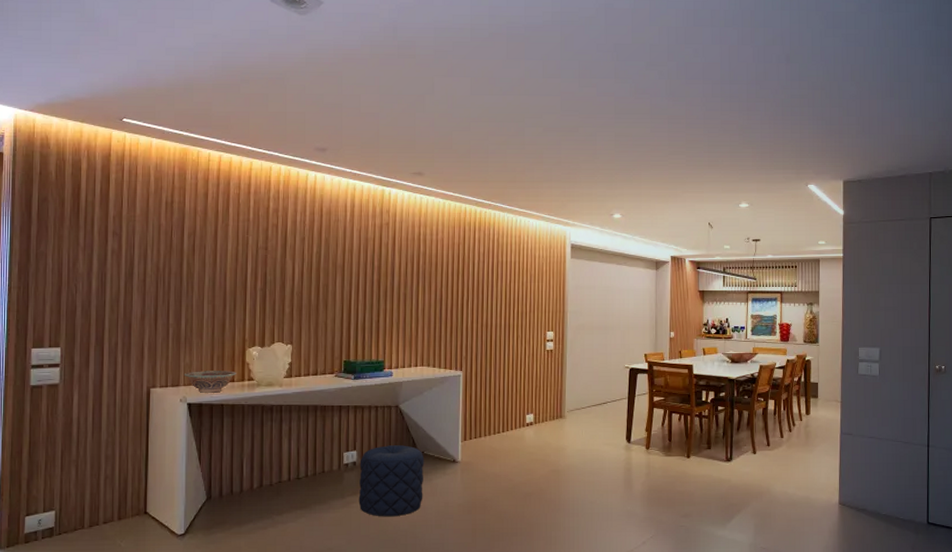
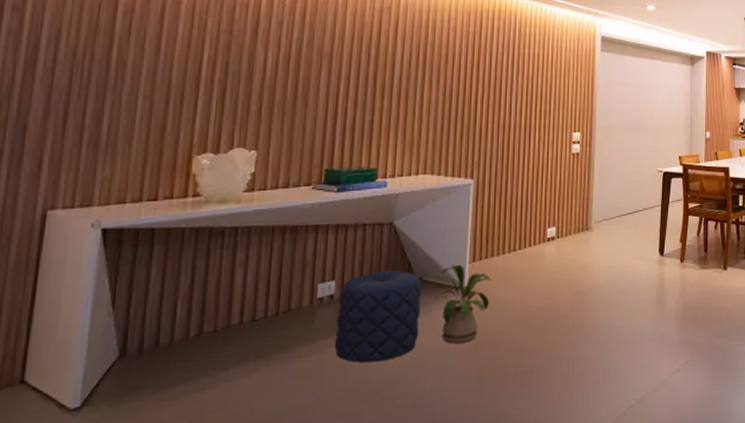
decorative bowl: present [183,371,237,393] -> none [99,184,177,214]
house plant: none [434,442,481,507] -> present [434,264,492,344]

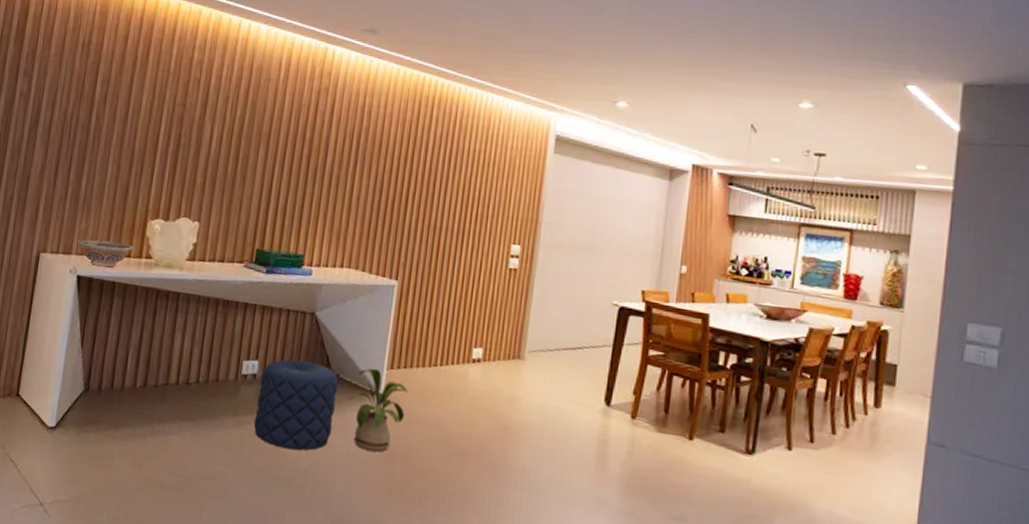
decorative bowl: none [99,184,177,214] -> present [77,239,134,268]

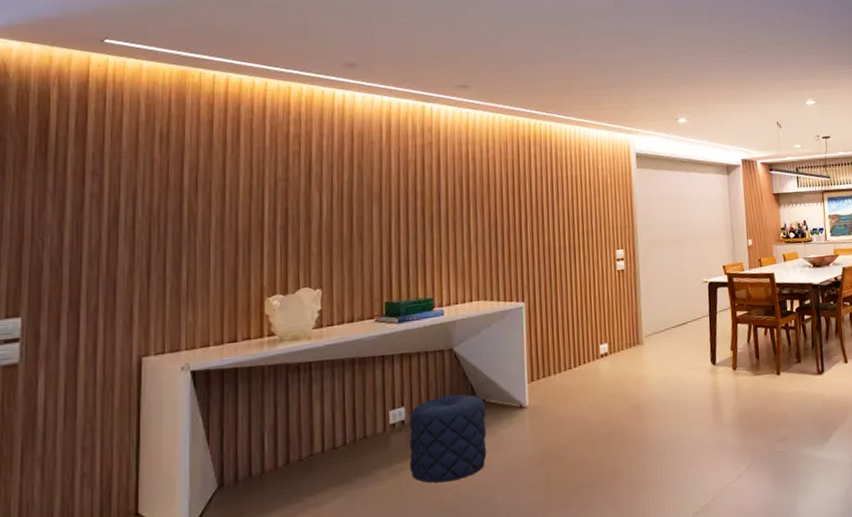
decorative bowl: present [77,239,134,268] -> none [185,326,254,357]
house plant: present [349,367,409,452] -> none [498,384,551,461]

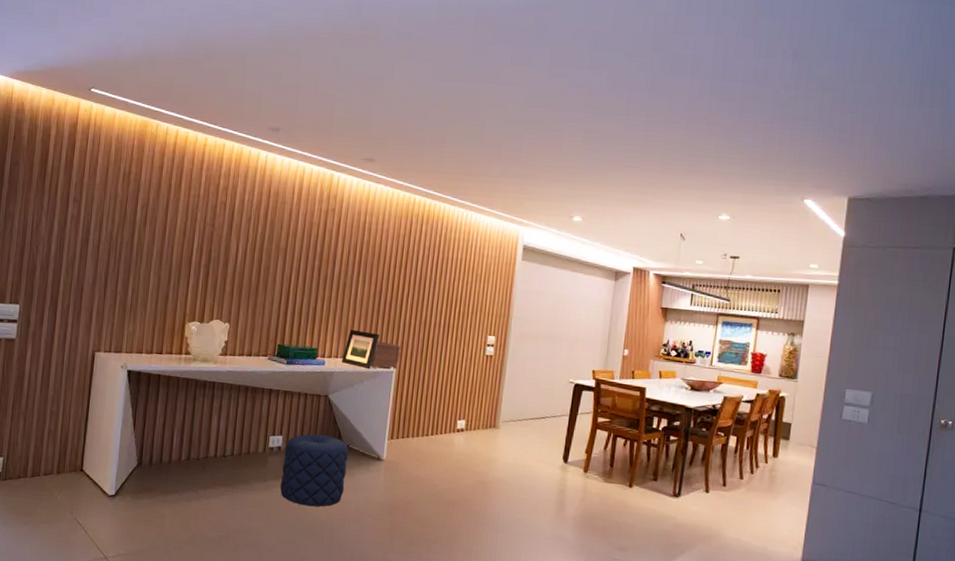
picture frame: none [462,269,502,310] -> present [341,329,380,370]
decorative box: none [496,276,527,308] -> present [371,341,401,369]

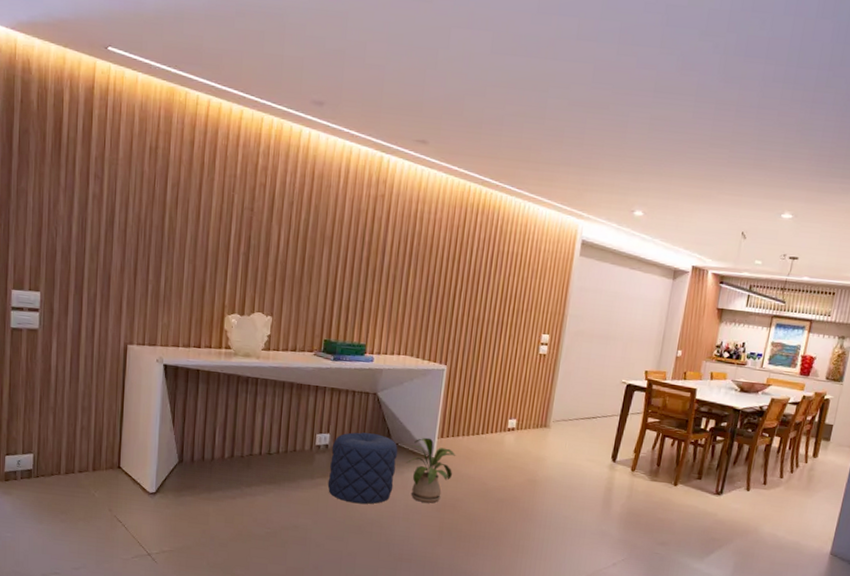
picture frame: present [341,329,380,370] -> none [390,325,431,367]
house plant: none [357,438,406,506] -> present [406,437,456,503]
decorative box: present [371,341,401,369] -> none [421,338,453,367]

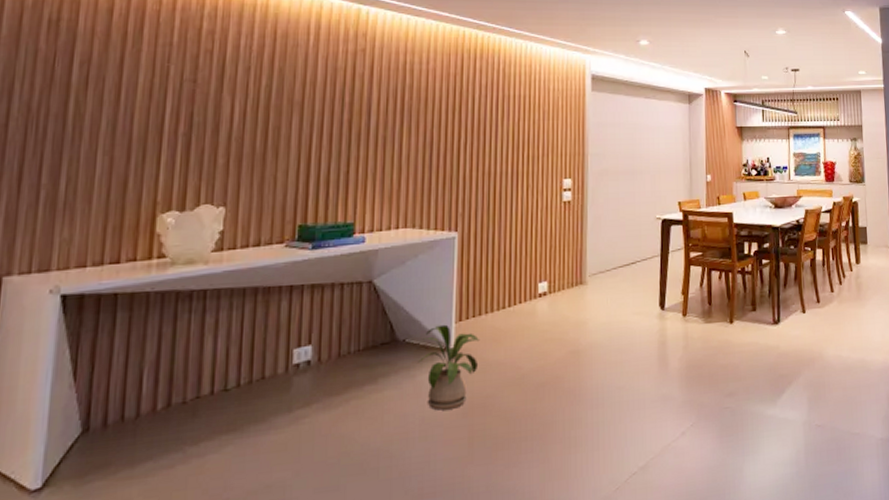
pouf: present [327,432,398,504] -> none [312,332,406,433]

